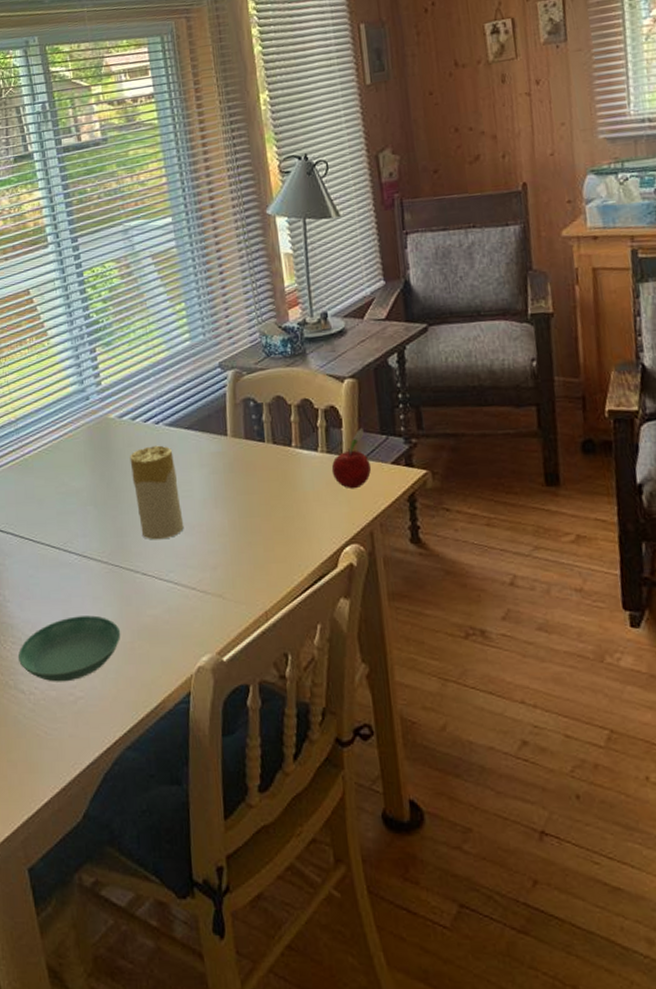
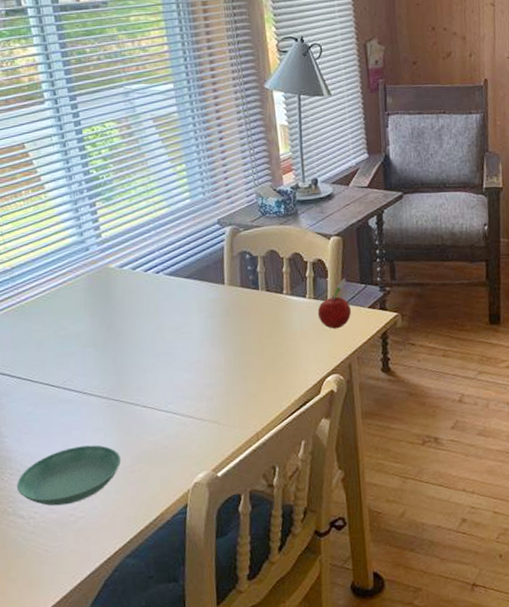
candle: present [130,445,184,540] -> none [130,292,183,377]

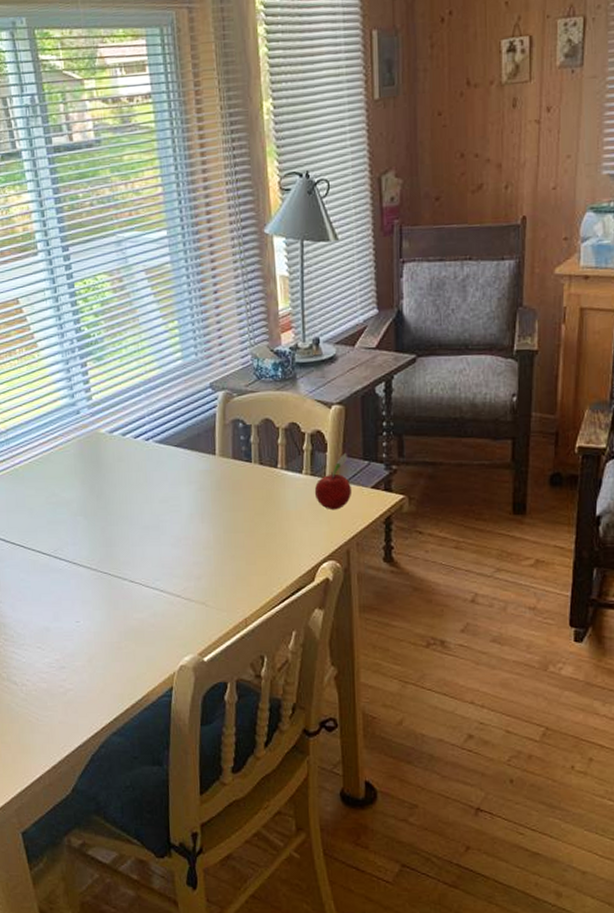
saucer: present [17,445,122,506] -> none [11,617,109,676]

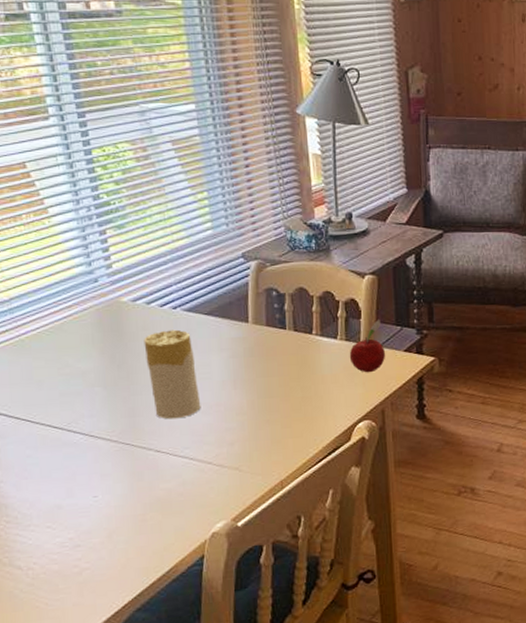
candle: none [119,461,171,551] -> present [143,329,201,419]

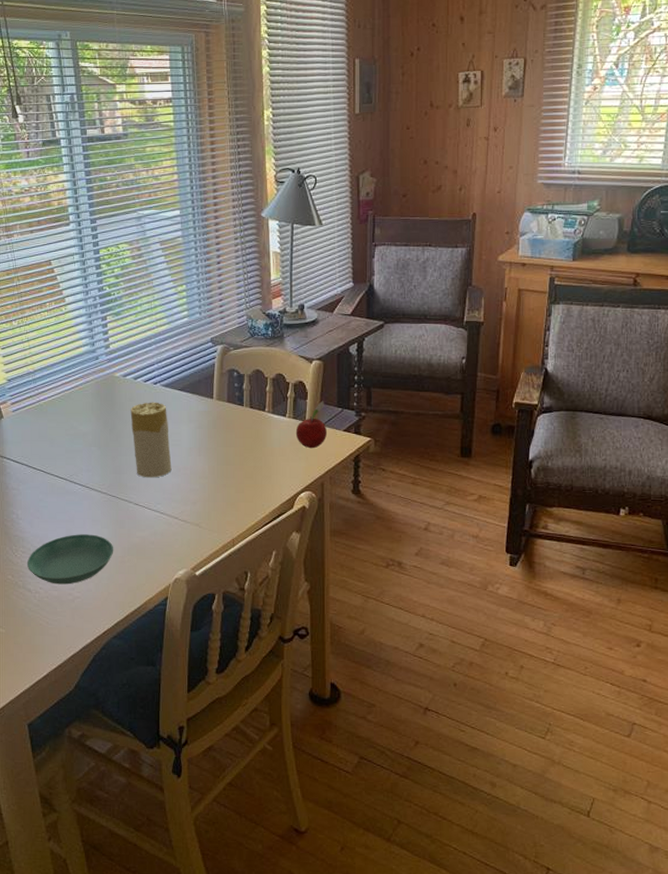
saucer: none [14,491,132,557] -> present [27,534,114,585]

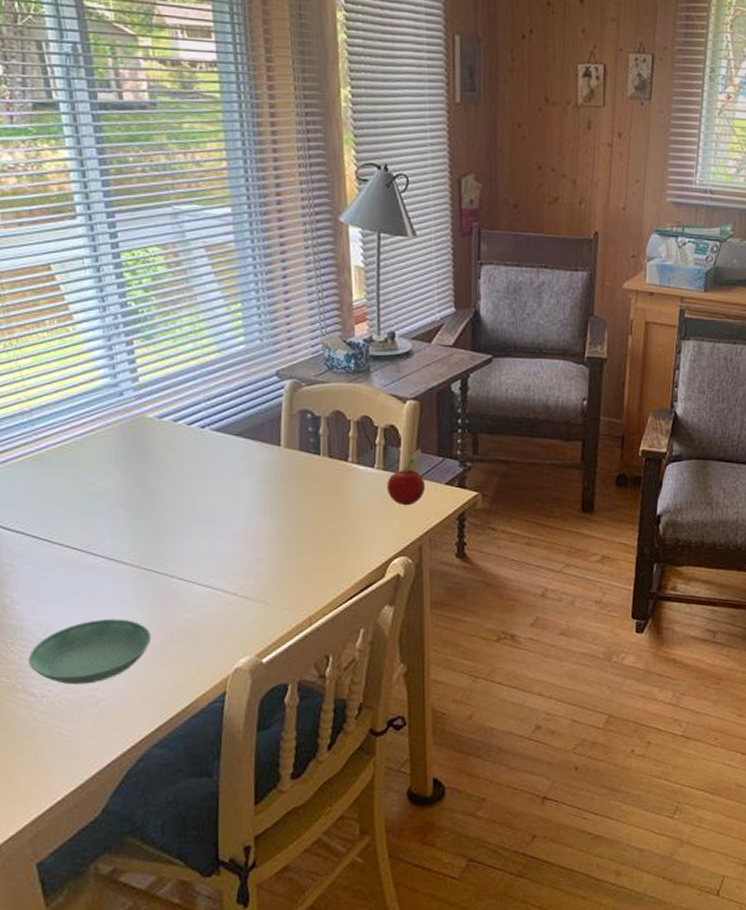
candle: present [130,402,172,478] -> none [169,450,228,546]

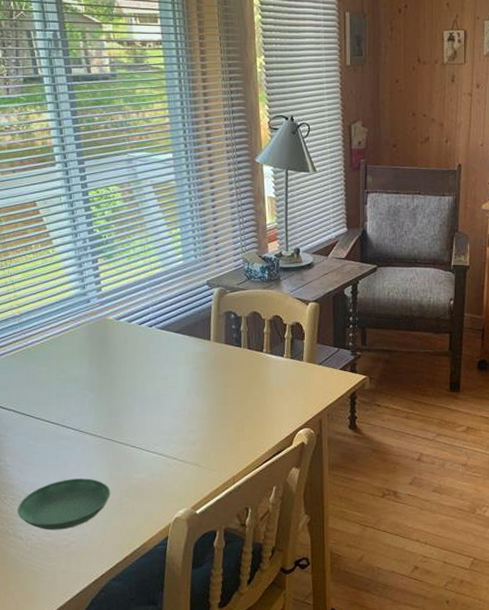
fruit: present [386,448,426,506] -> none [293,340,325,387]

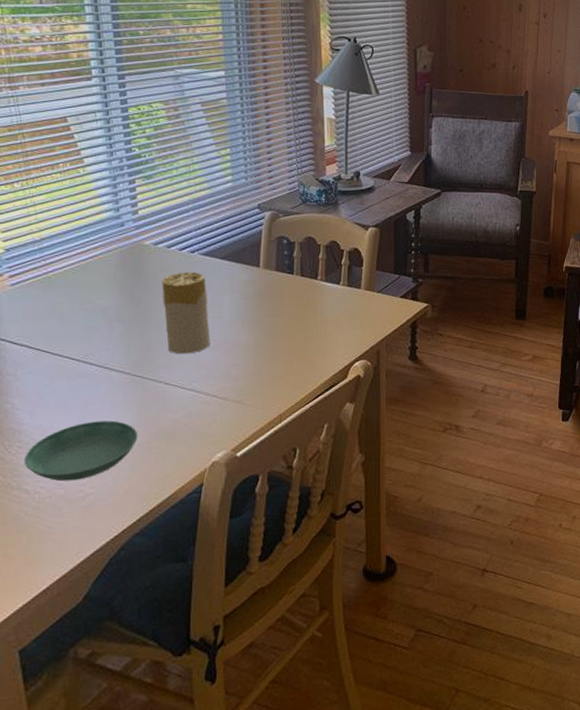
candle: none [125,344,169,420] -> present [162,271,210,354]

